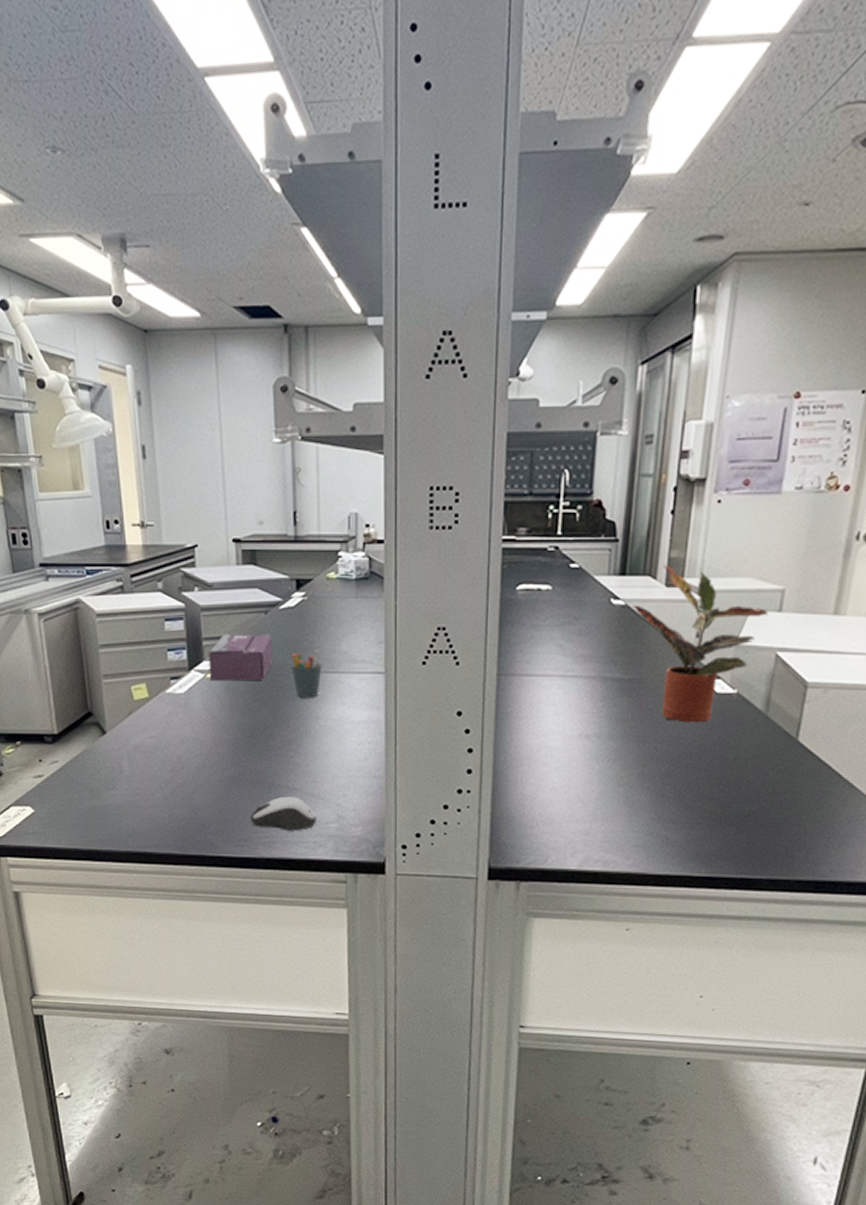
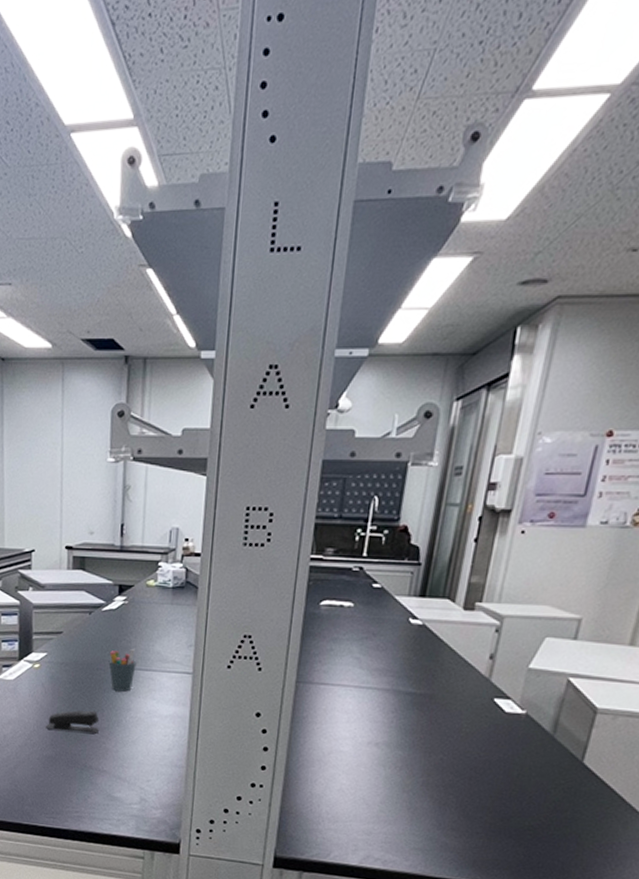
tissue box: present [209,634,274,681] -> none [36,630,95,673]
stapler: none [224,722,285,747] -> present [45,710,100,733]
computer mouse: present [250,796,316,831] -> none [63,777,121,809]
potted plant: present [632,564,769,723] -> none [430,588,564,739]

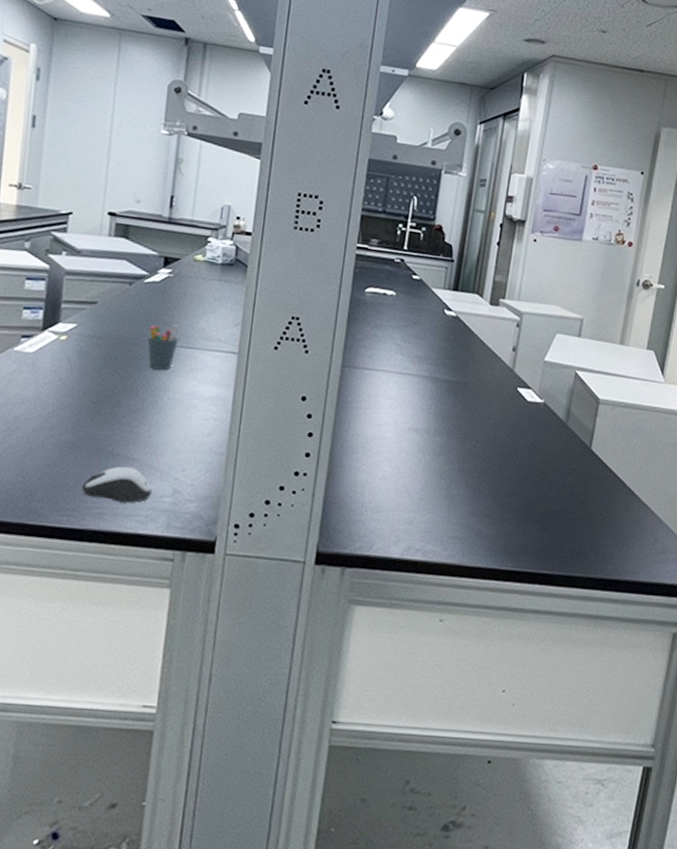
stapler: present [45,710,100,733] -> none [67,389,133,416]
computer mouse: none [63,777,121,809] -> present [81,466,152,503]

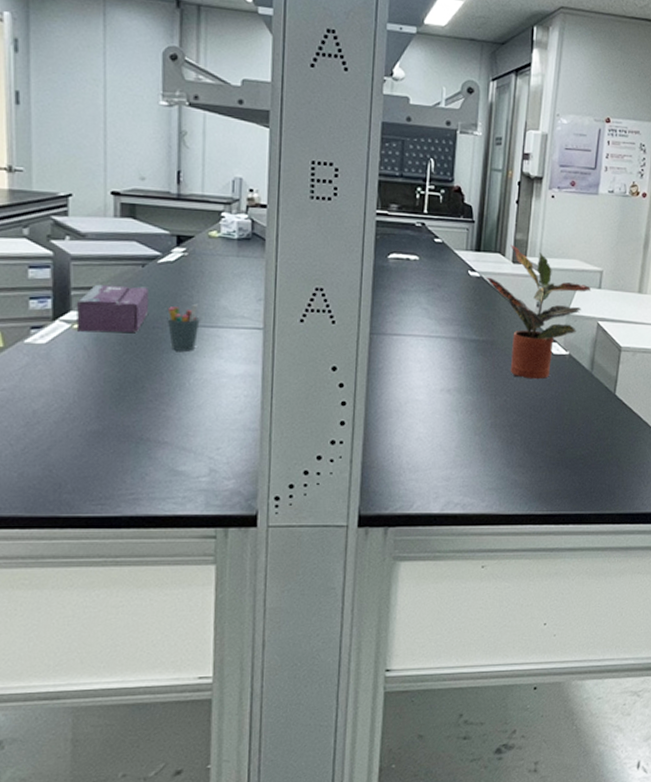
tissue box: none [62,299,133,348] -> present [76,284,150,332]
computer mouse: present [81,466,152,503] -> none [113,451,187,486]
potted plant: none [462,285,571,427] -> present [486,244,592,380]

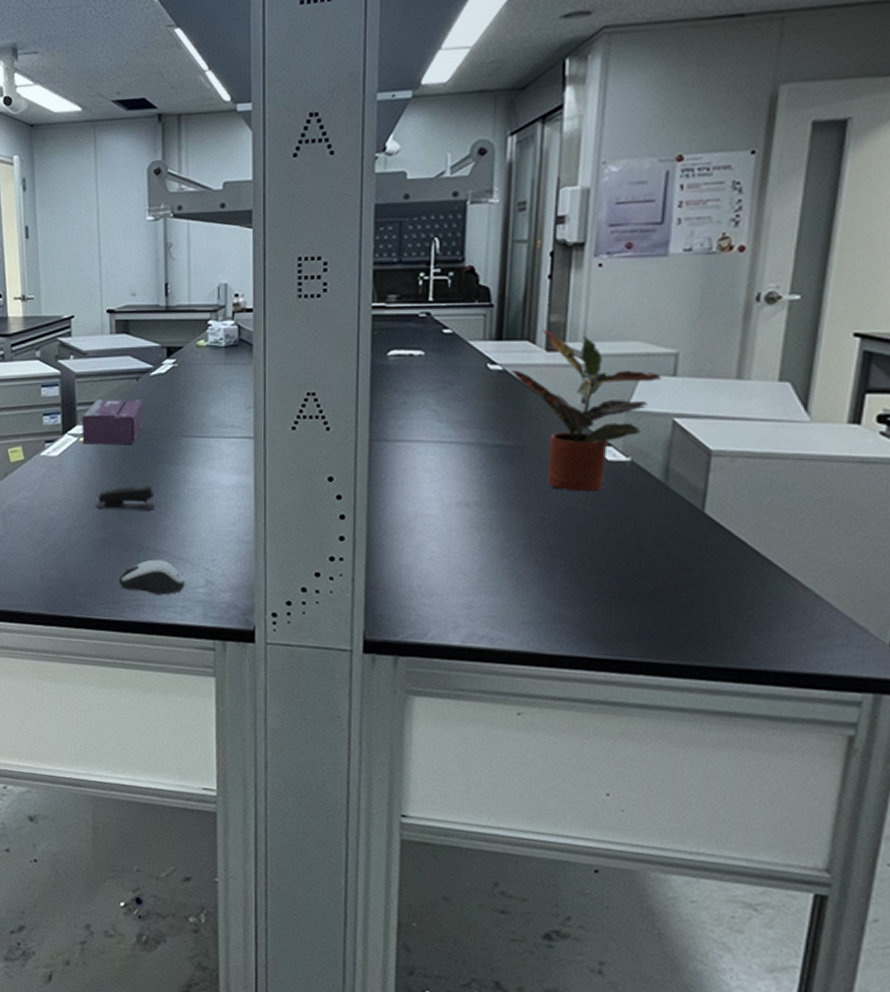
stapler: none [89,374,158,400] -> present [95,485,155,510]
computer mouse: none [113,451,187,486] -> present [119,559,185,595]
pen holder: present [167,304,200,351] -> none [161,415,191,462]

